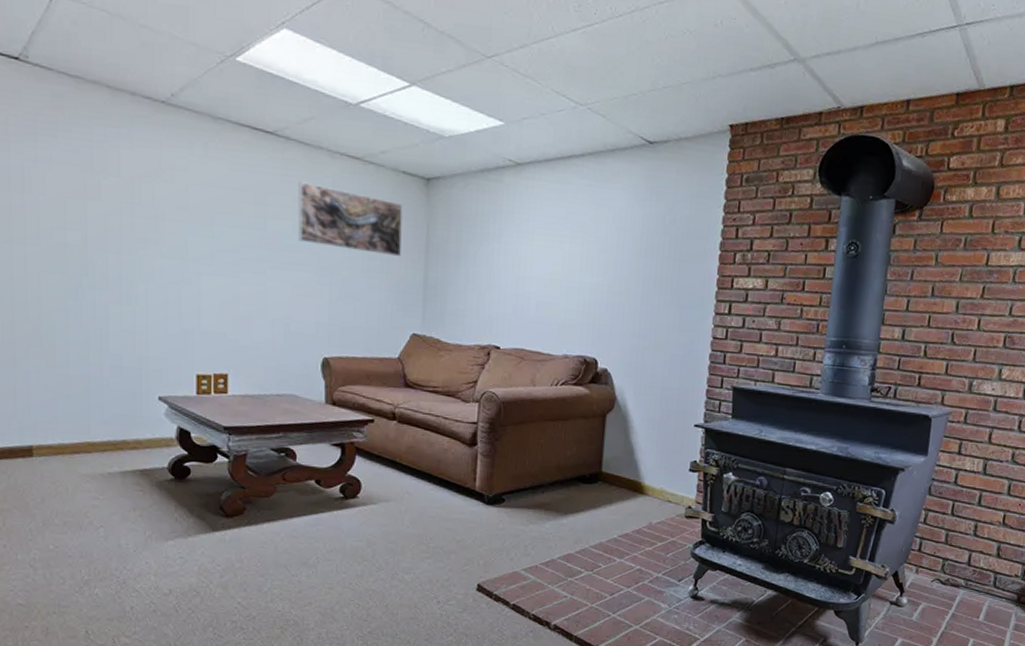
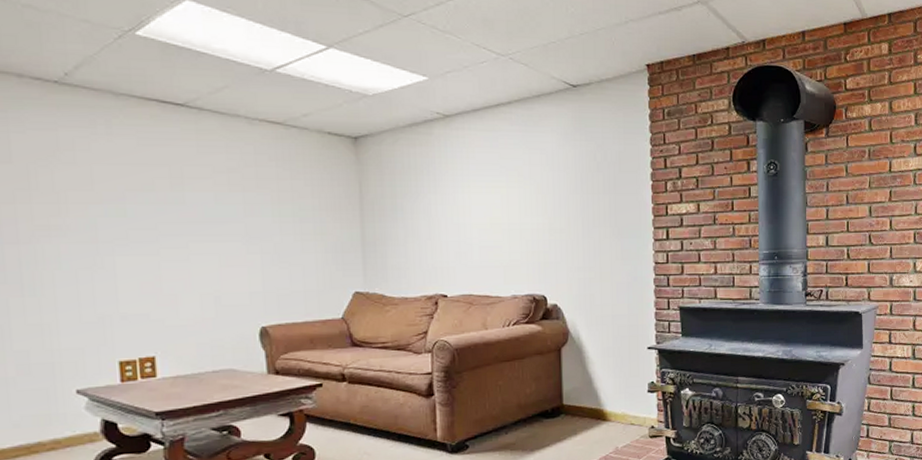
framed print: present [298,181,403,257] -> none [216,151,334,217]

